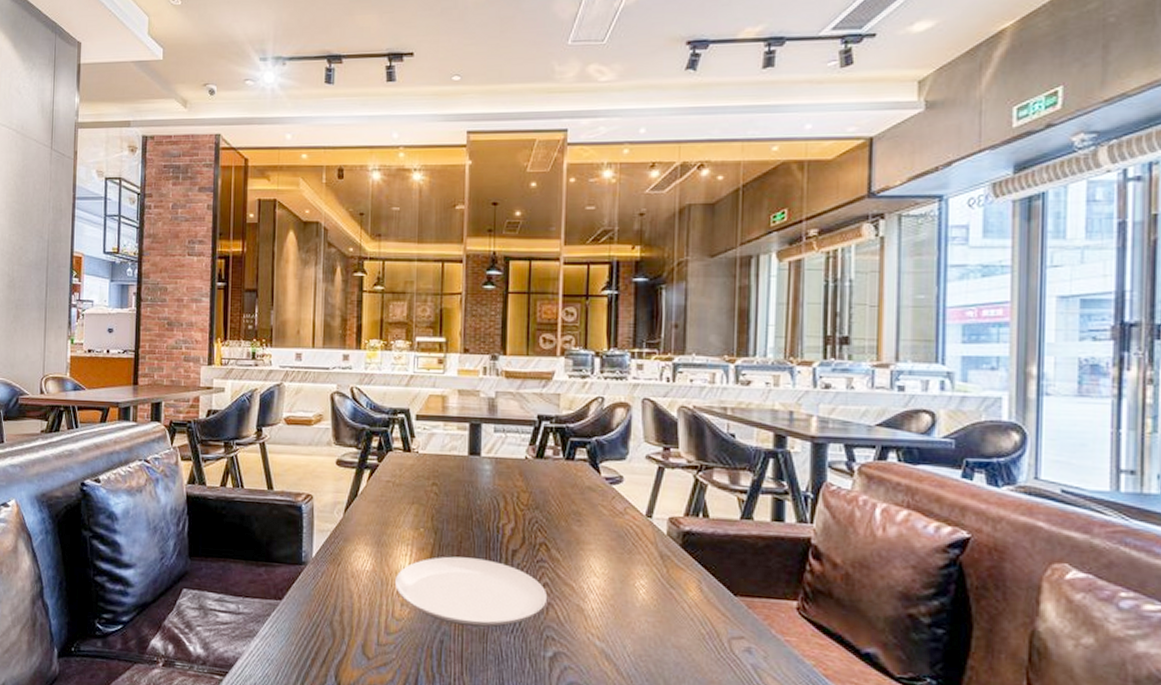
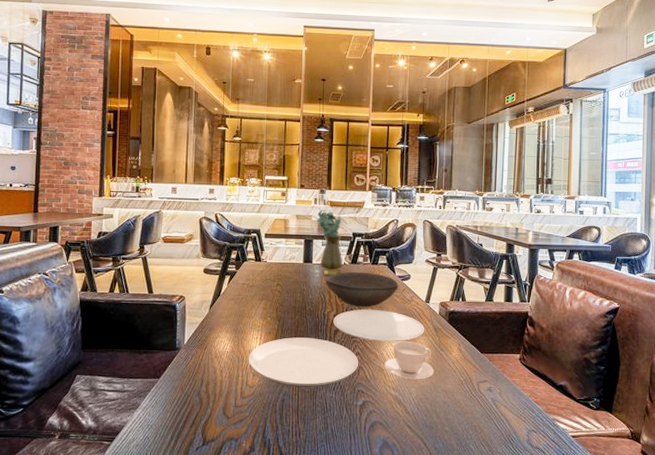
vase: none [487,380,524,476] -> present [317,208,343,277]
bowl: none [498,470,605,520] -> present [325,272,399,308]
plate: none [511,522,646,572] -> present [333,310,425,342]
teacup: none [586,571,661,628] -> present [385,341,435,380]

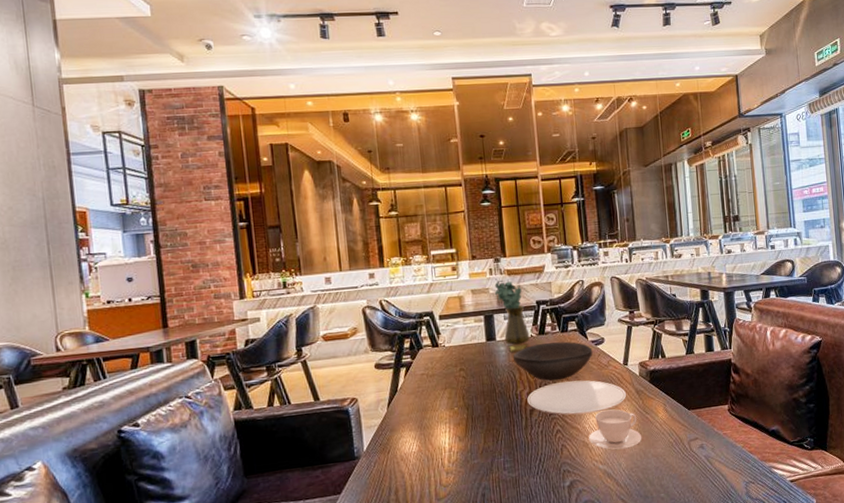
plate: present [249,337,359,388] -> none [439,421,561,479]

